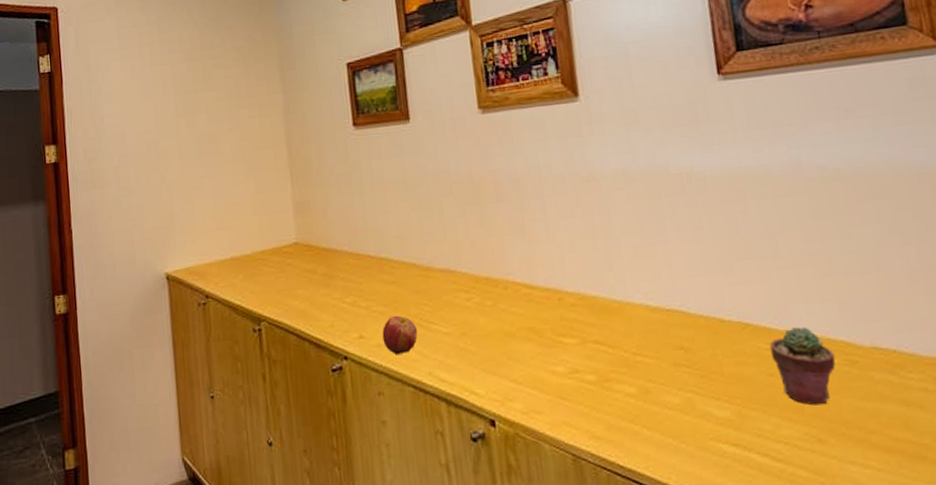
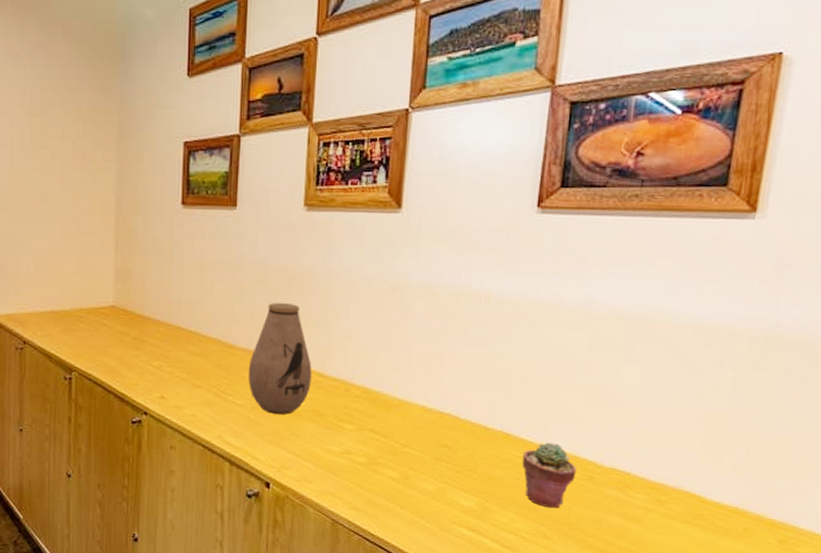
apple: present [382,315,418,354] -> none [181,383,213,417]
vase: none [449,212,521,338] -> present [248,303,312,415]

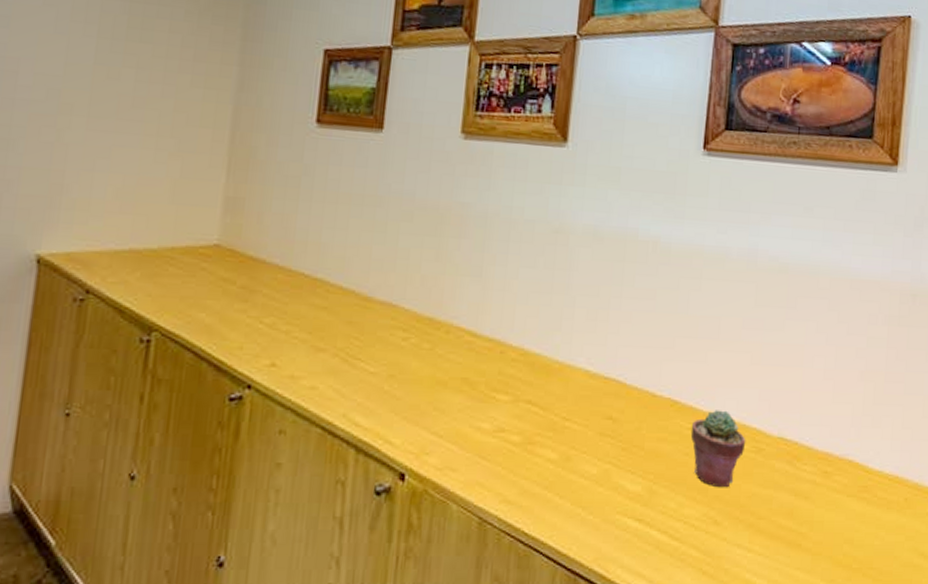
vase: present [248,303,312,415] -> none [385,245,463,384]

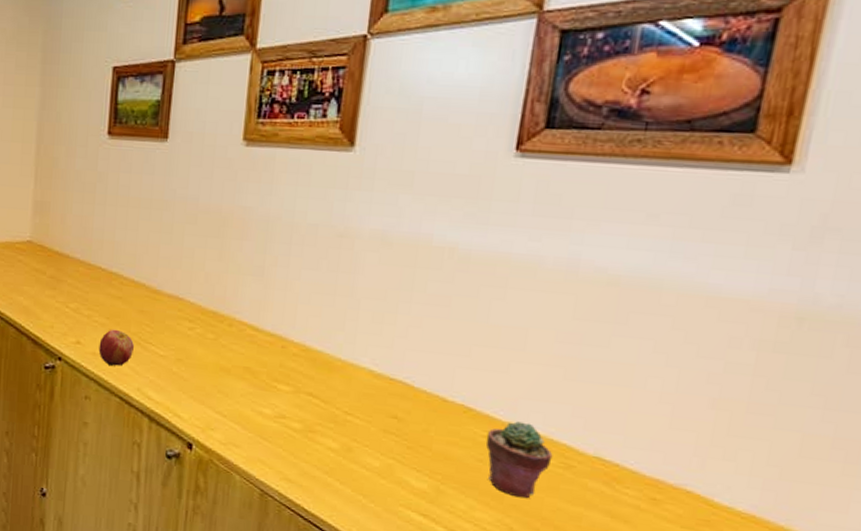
apple: none [297,345,340,390] -> present [98,329,134,366]

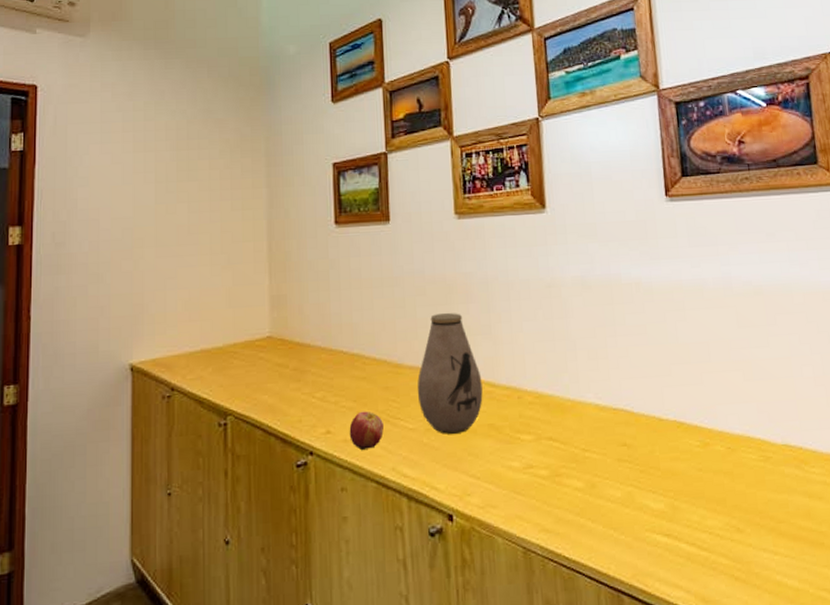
vase: none [173,246,245,370] -> present [417,313,483,434]
potted succulent: present [485,421,553,499] -> none [699,425,754,498]

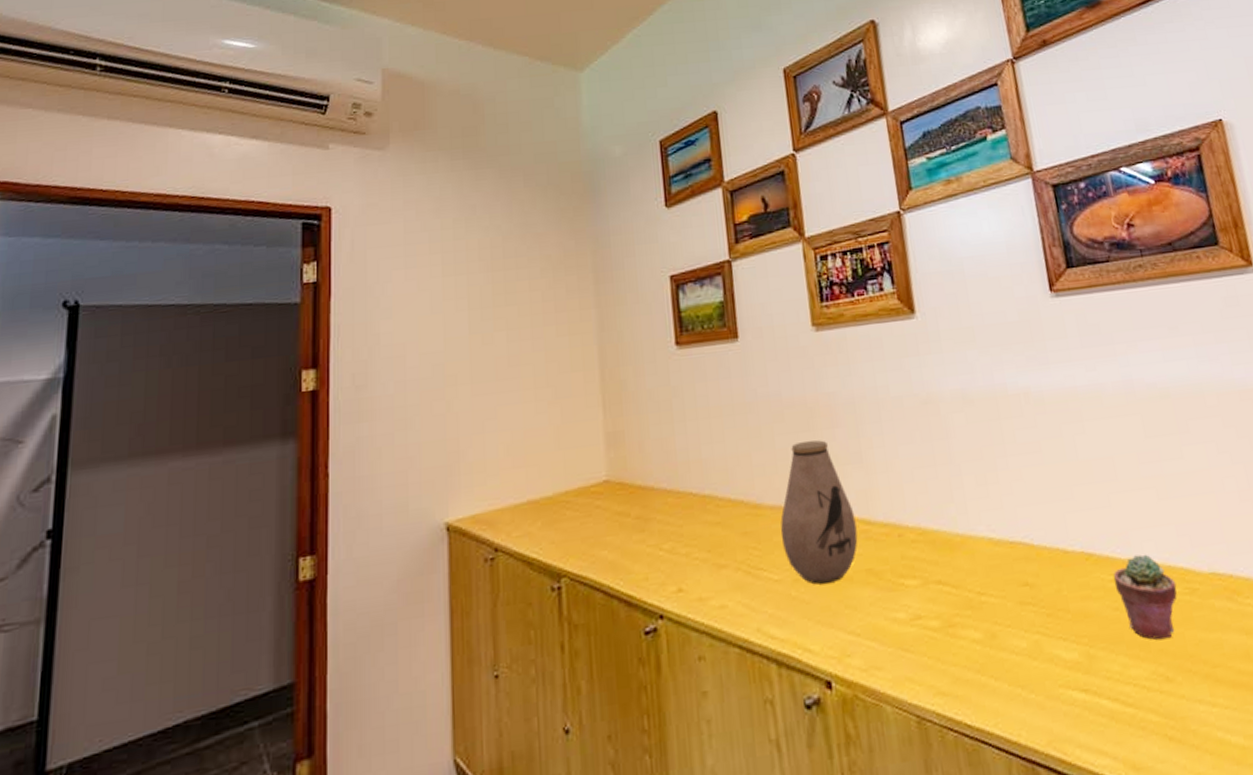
apple: present [349,411,384,450] -> none [704,562,745,609]
potted succulent: none [699,425,754,498] -> present [1113,554,1177,640]

